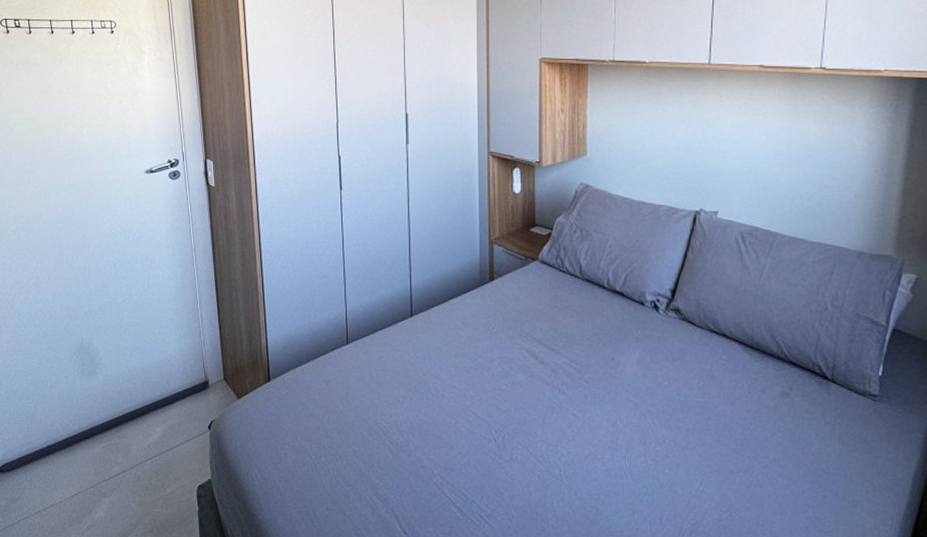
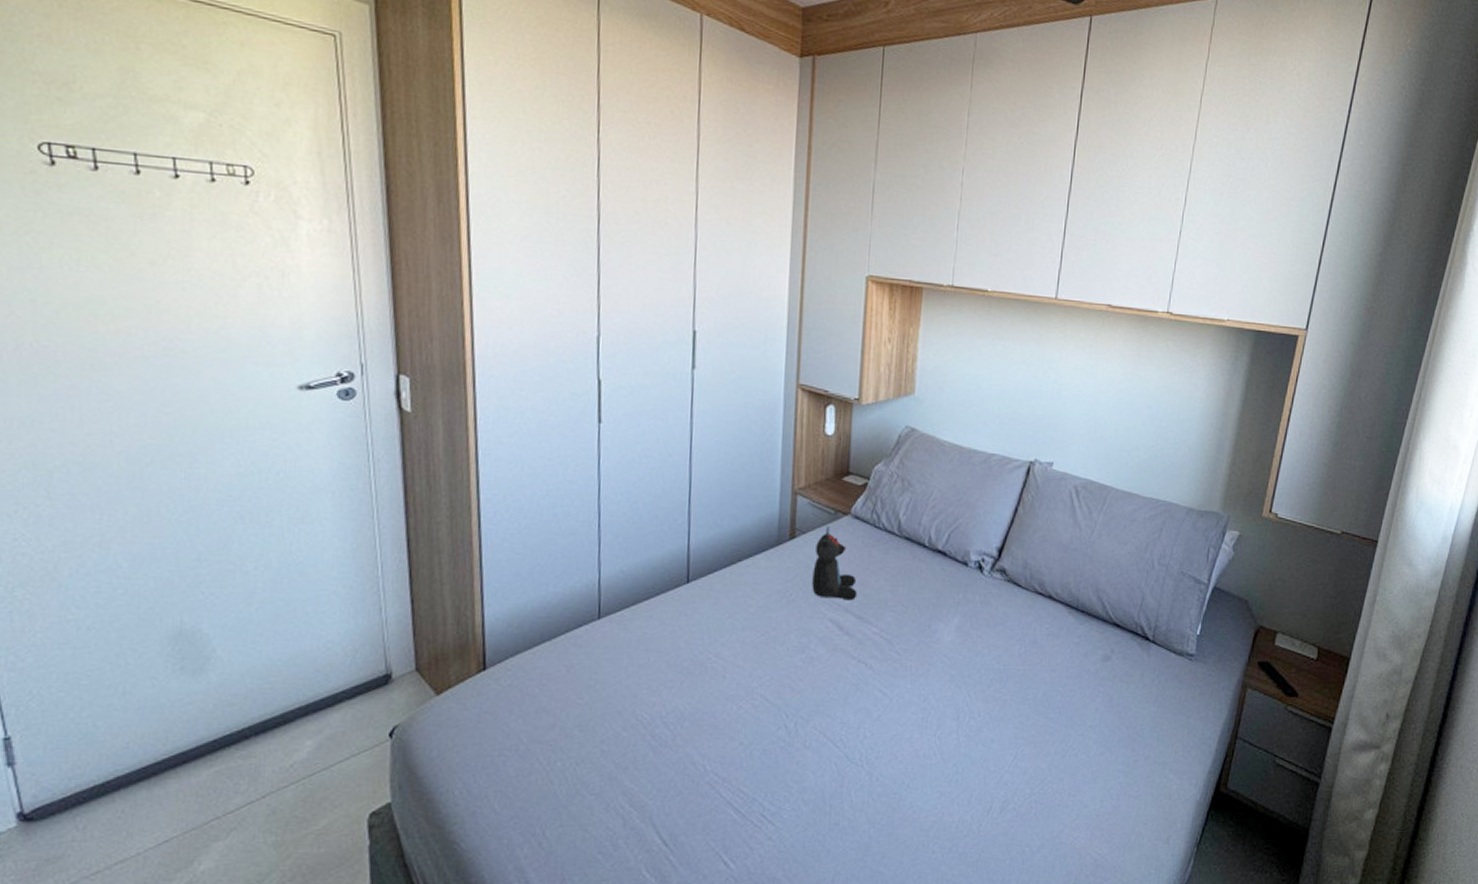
teddy bear: none [510,270,548,334] -> present [812,526,858,601]

